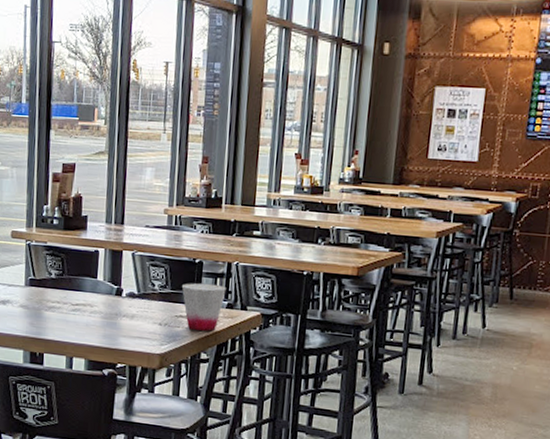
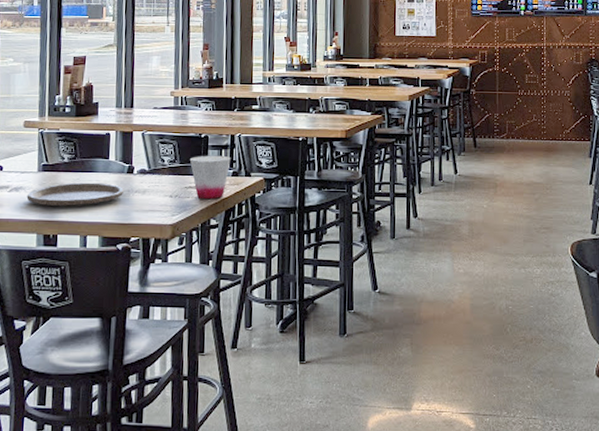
plate: none [13,300,112,326] -> present [26,182,125,206]

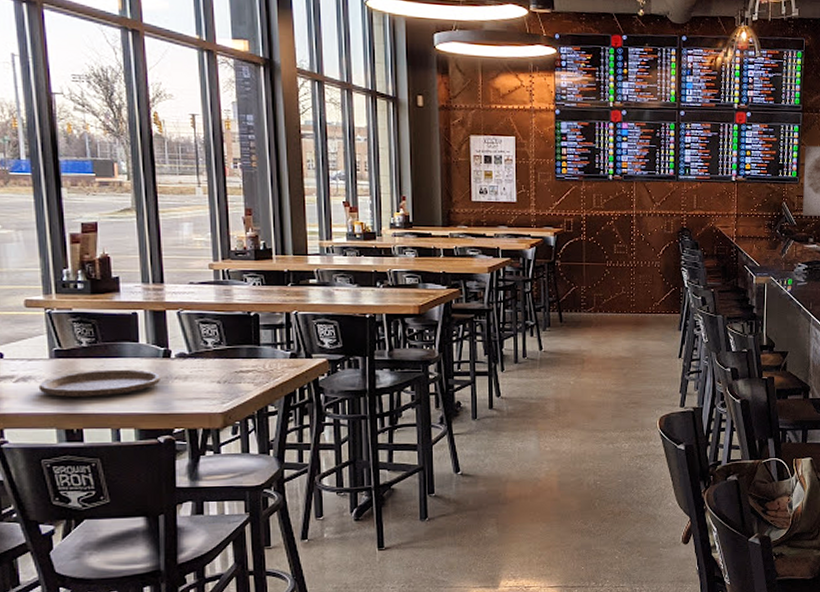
cup: present [190,155,231,200] -> none [239,335,288,385]

